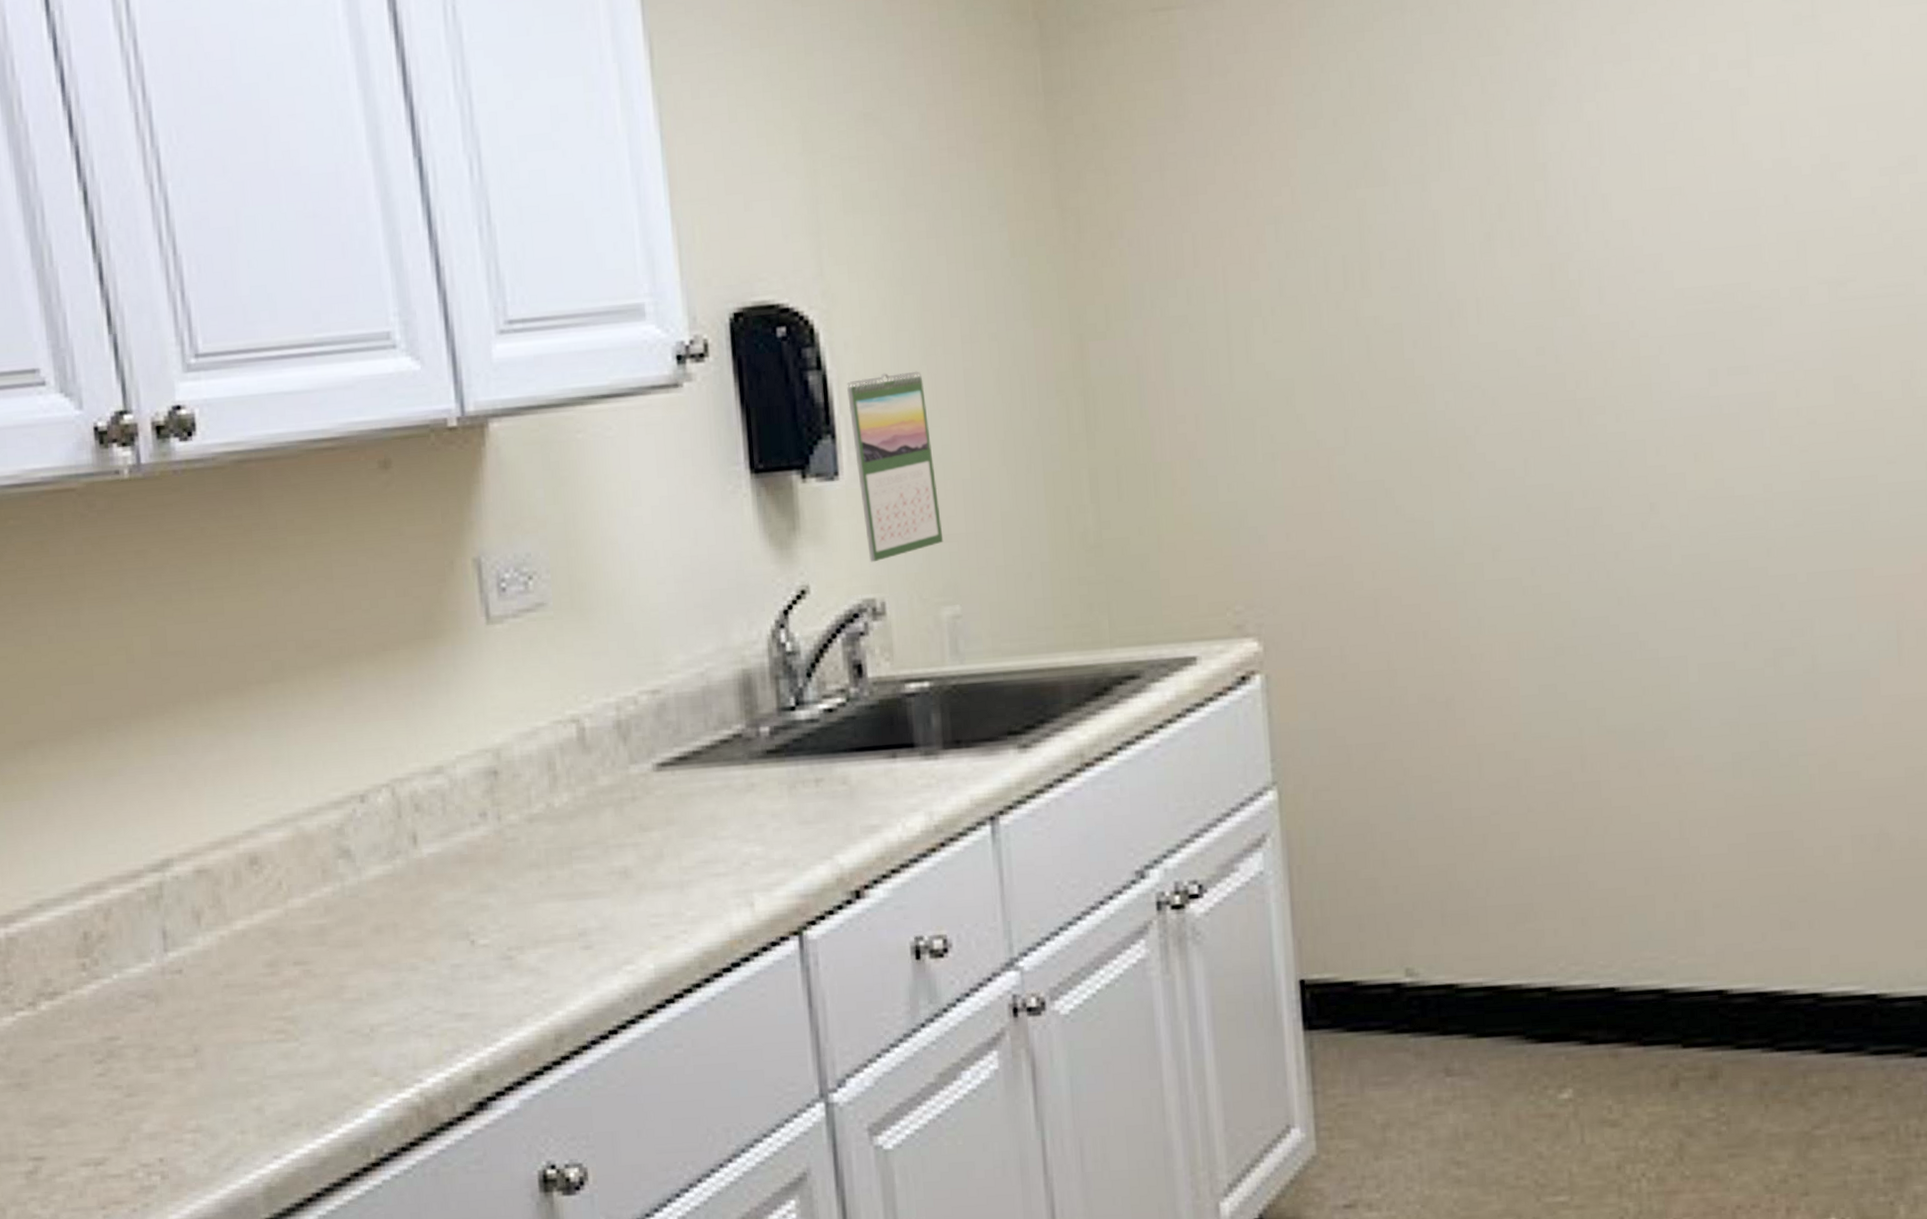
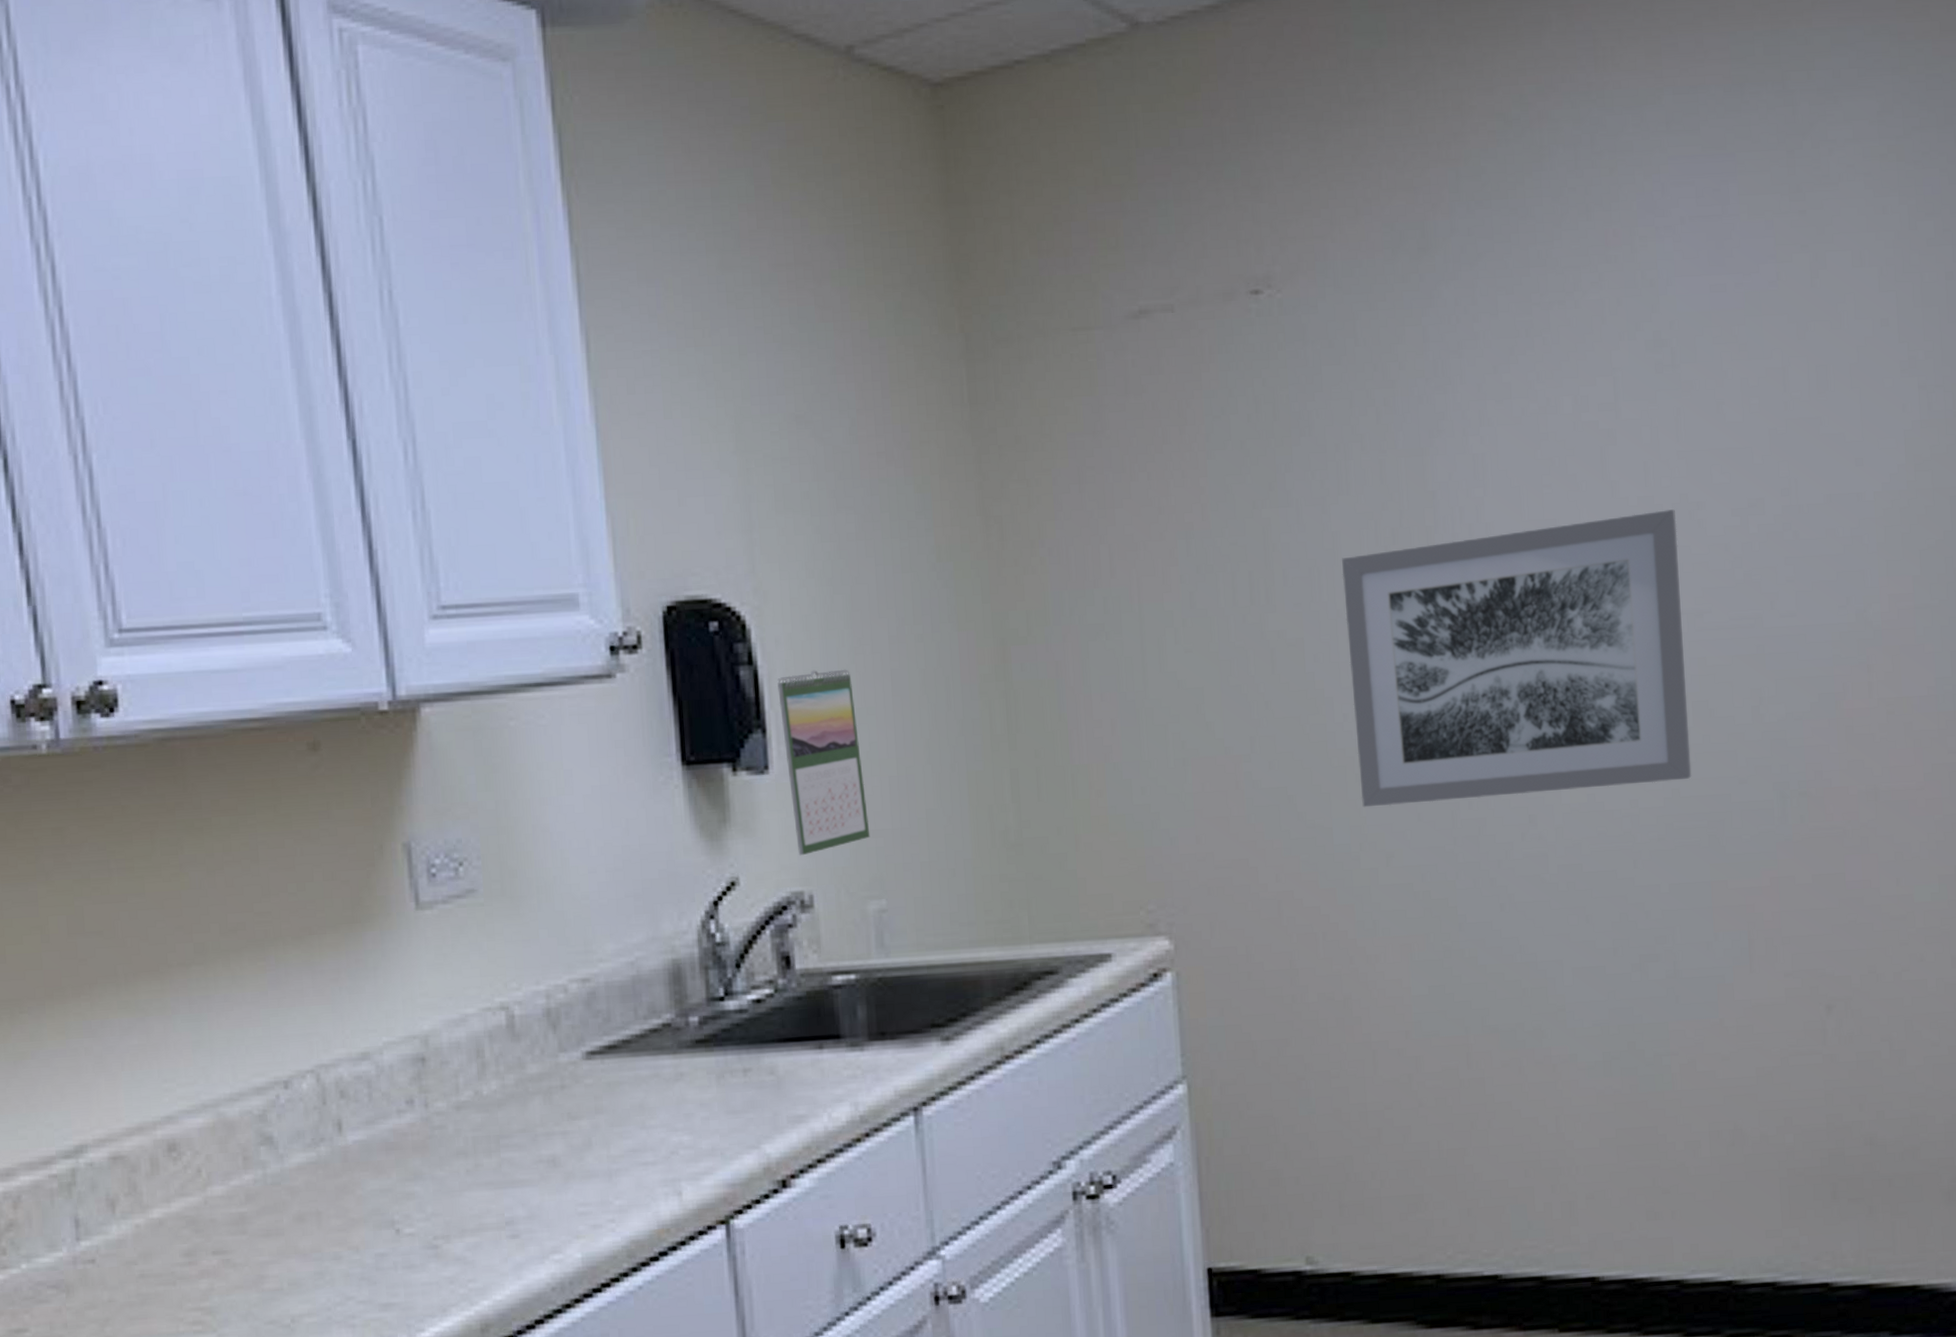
wall art: none [1443,171,1833,499] -> present [1342,509,1692,808]

